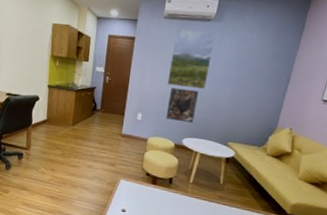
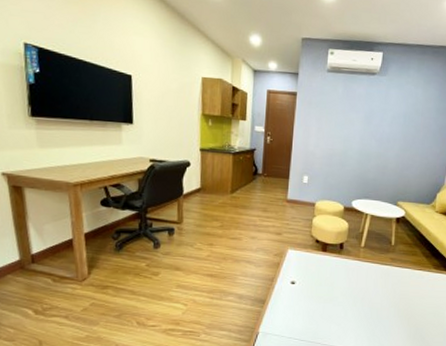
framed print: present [166,87,199,123] -> none [333,146,367,184]
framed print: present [167,29,216,90] -> none [333,83,382,148]

